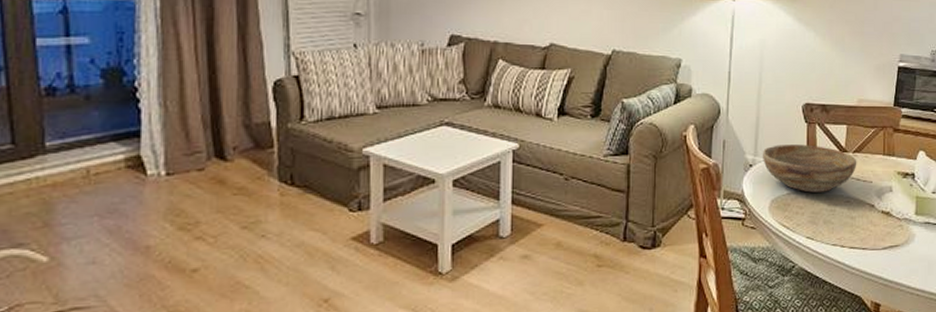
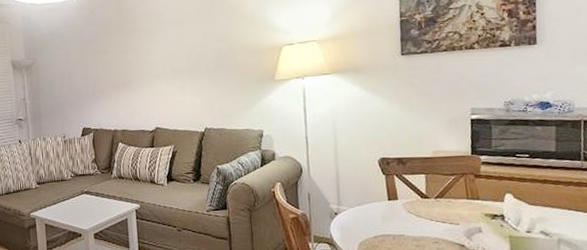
bowl: present [762,144,857,193] -> none [345,193,441,235]

